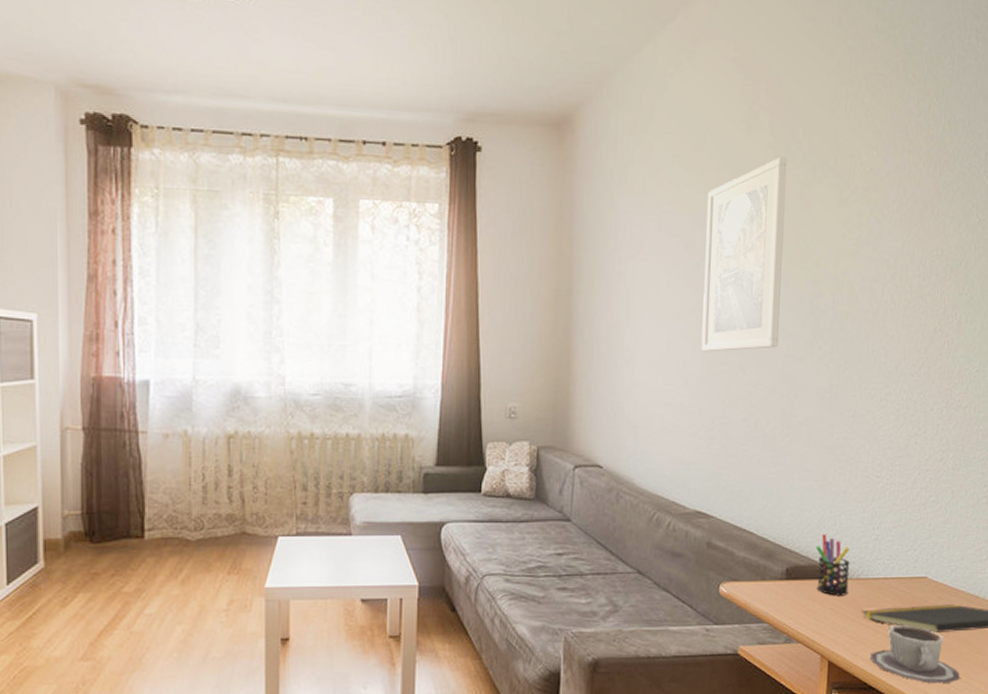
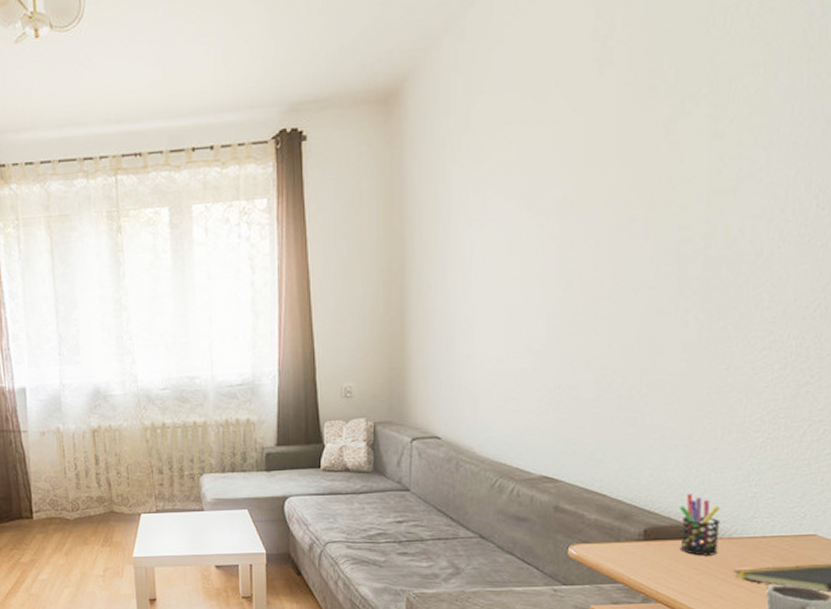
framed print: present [701,157,787,352] -> none [546,94,649,316]

